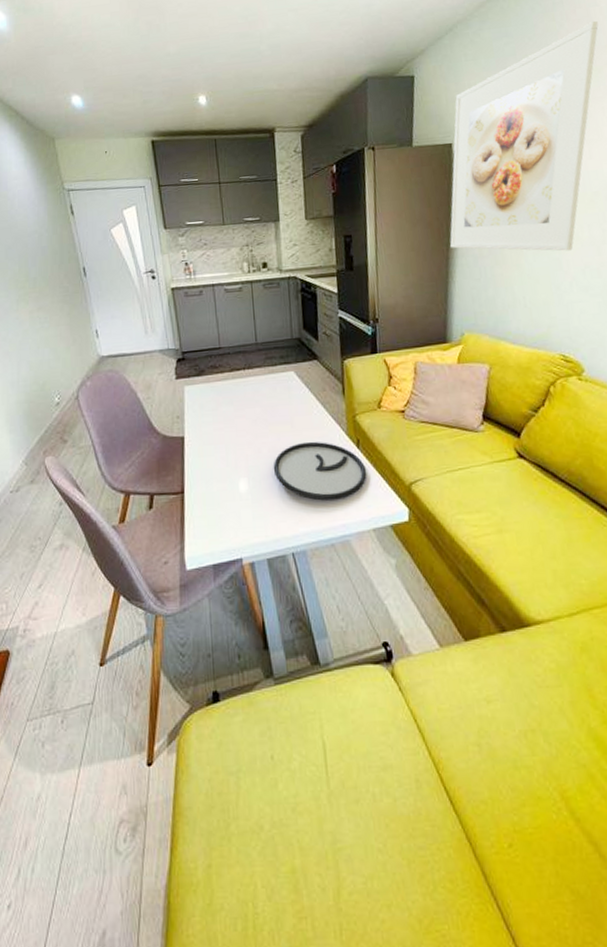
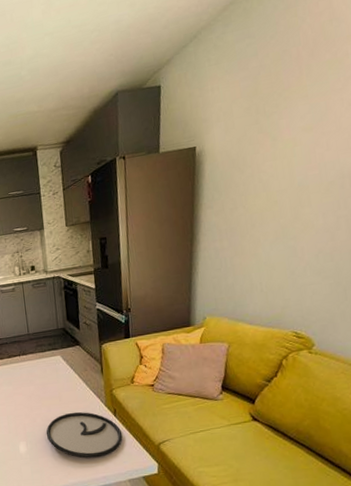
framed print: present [450,20,599,251] -> none [193,11,341,243]

